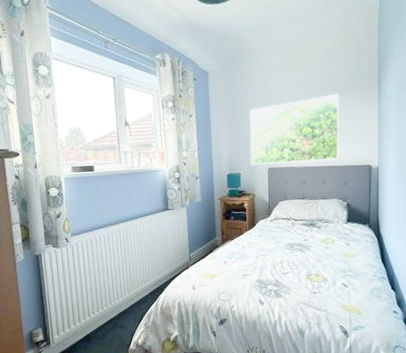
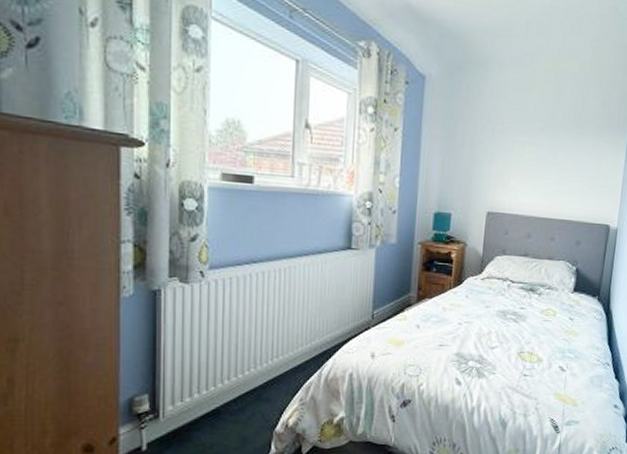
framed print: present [249,94,340,165] -> none [465,131,583,213]

